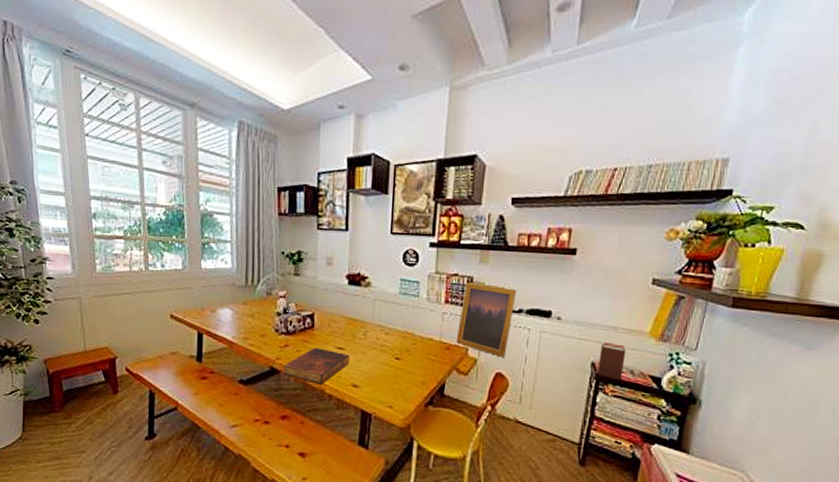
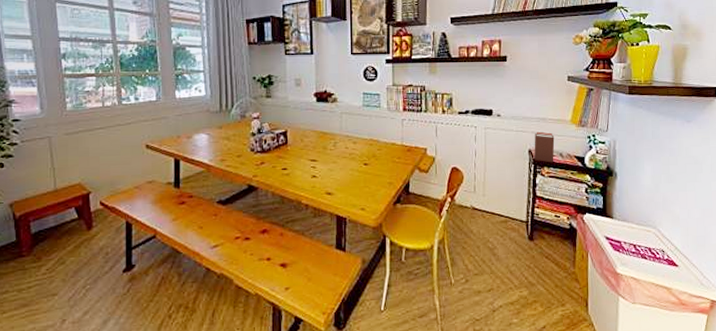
book: present [282,348,350,384] -> none [260,162,323,196]
picture frame: present [456,283,517,357] -> none [415,91,463,154]

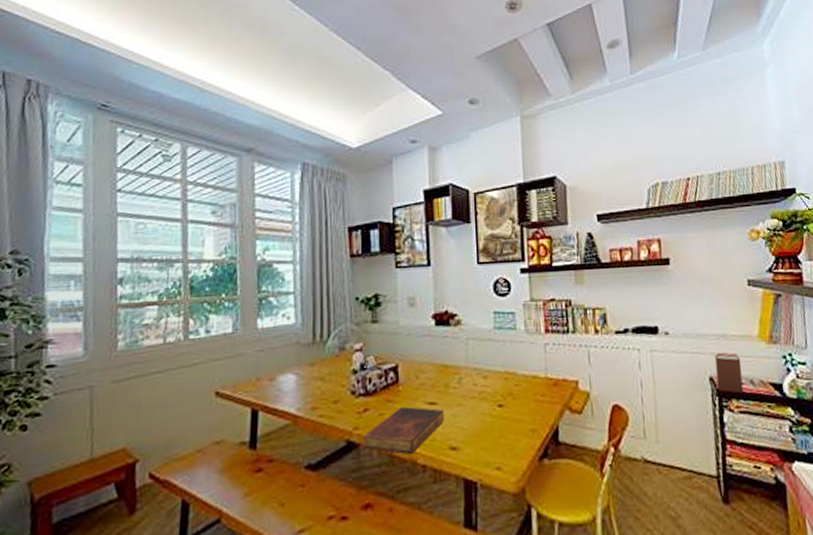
book: none [260,162,323,196] -> present [362,407,445,454]

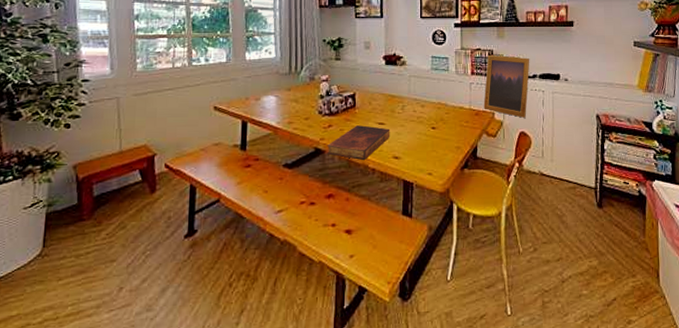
picture frame: none [563,306,620,386] -> present [483,55,530,118]
books: present [715,352,744,394] -> none [601,96,622,128]

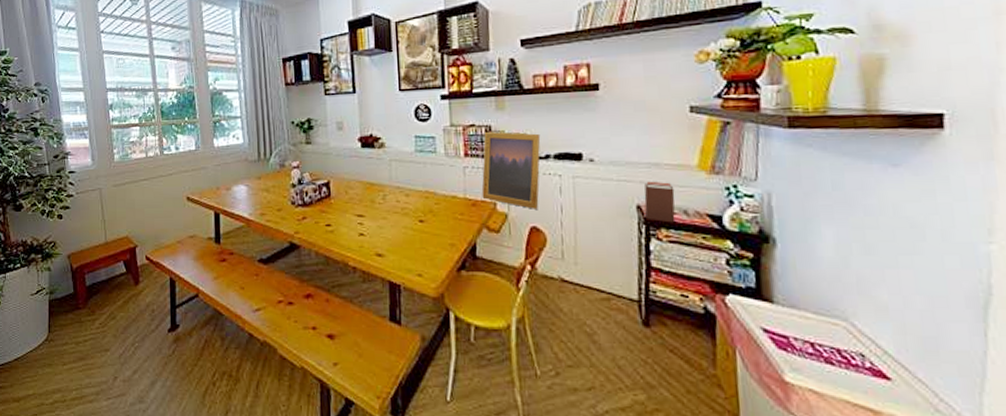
book: present [327,125,391,160] -> none [302,217,372,257]
books: none [601,96,622,128] -> present [644,181,675,223]

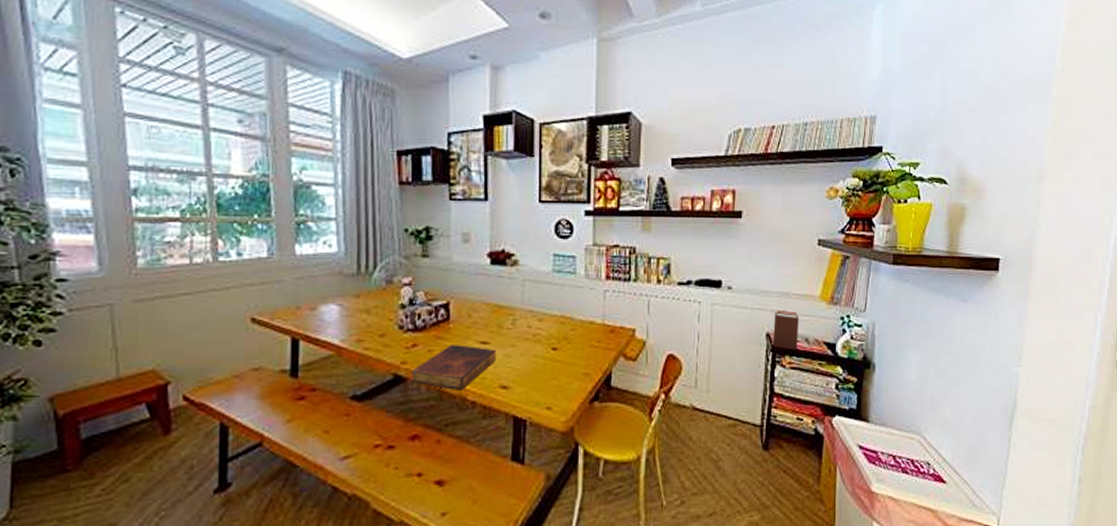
book: none [302,217,372,257] -> present [410,345,497,390]
picture frame: present [482,132,541,209] -> none [621,254,684,336]

